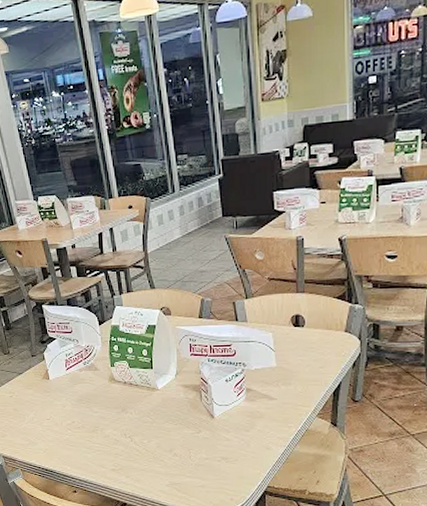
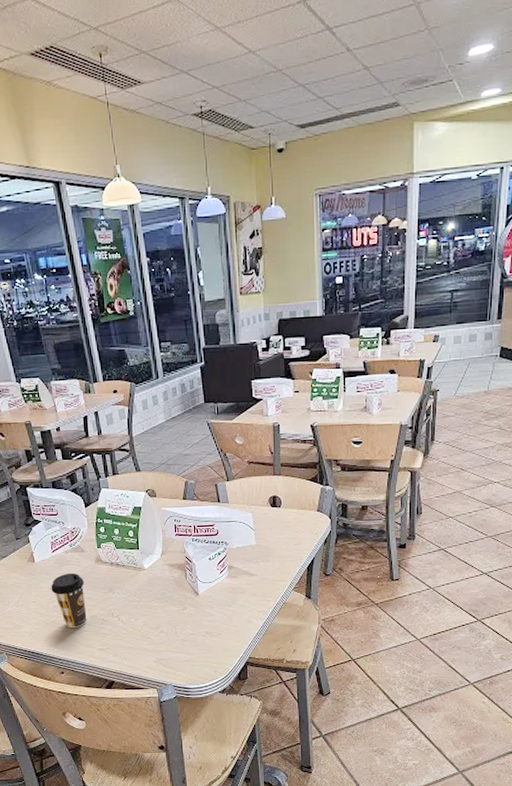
coffee cup: none [64,391,100,448] -> present [51,573,87,629]

